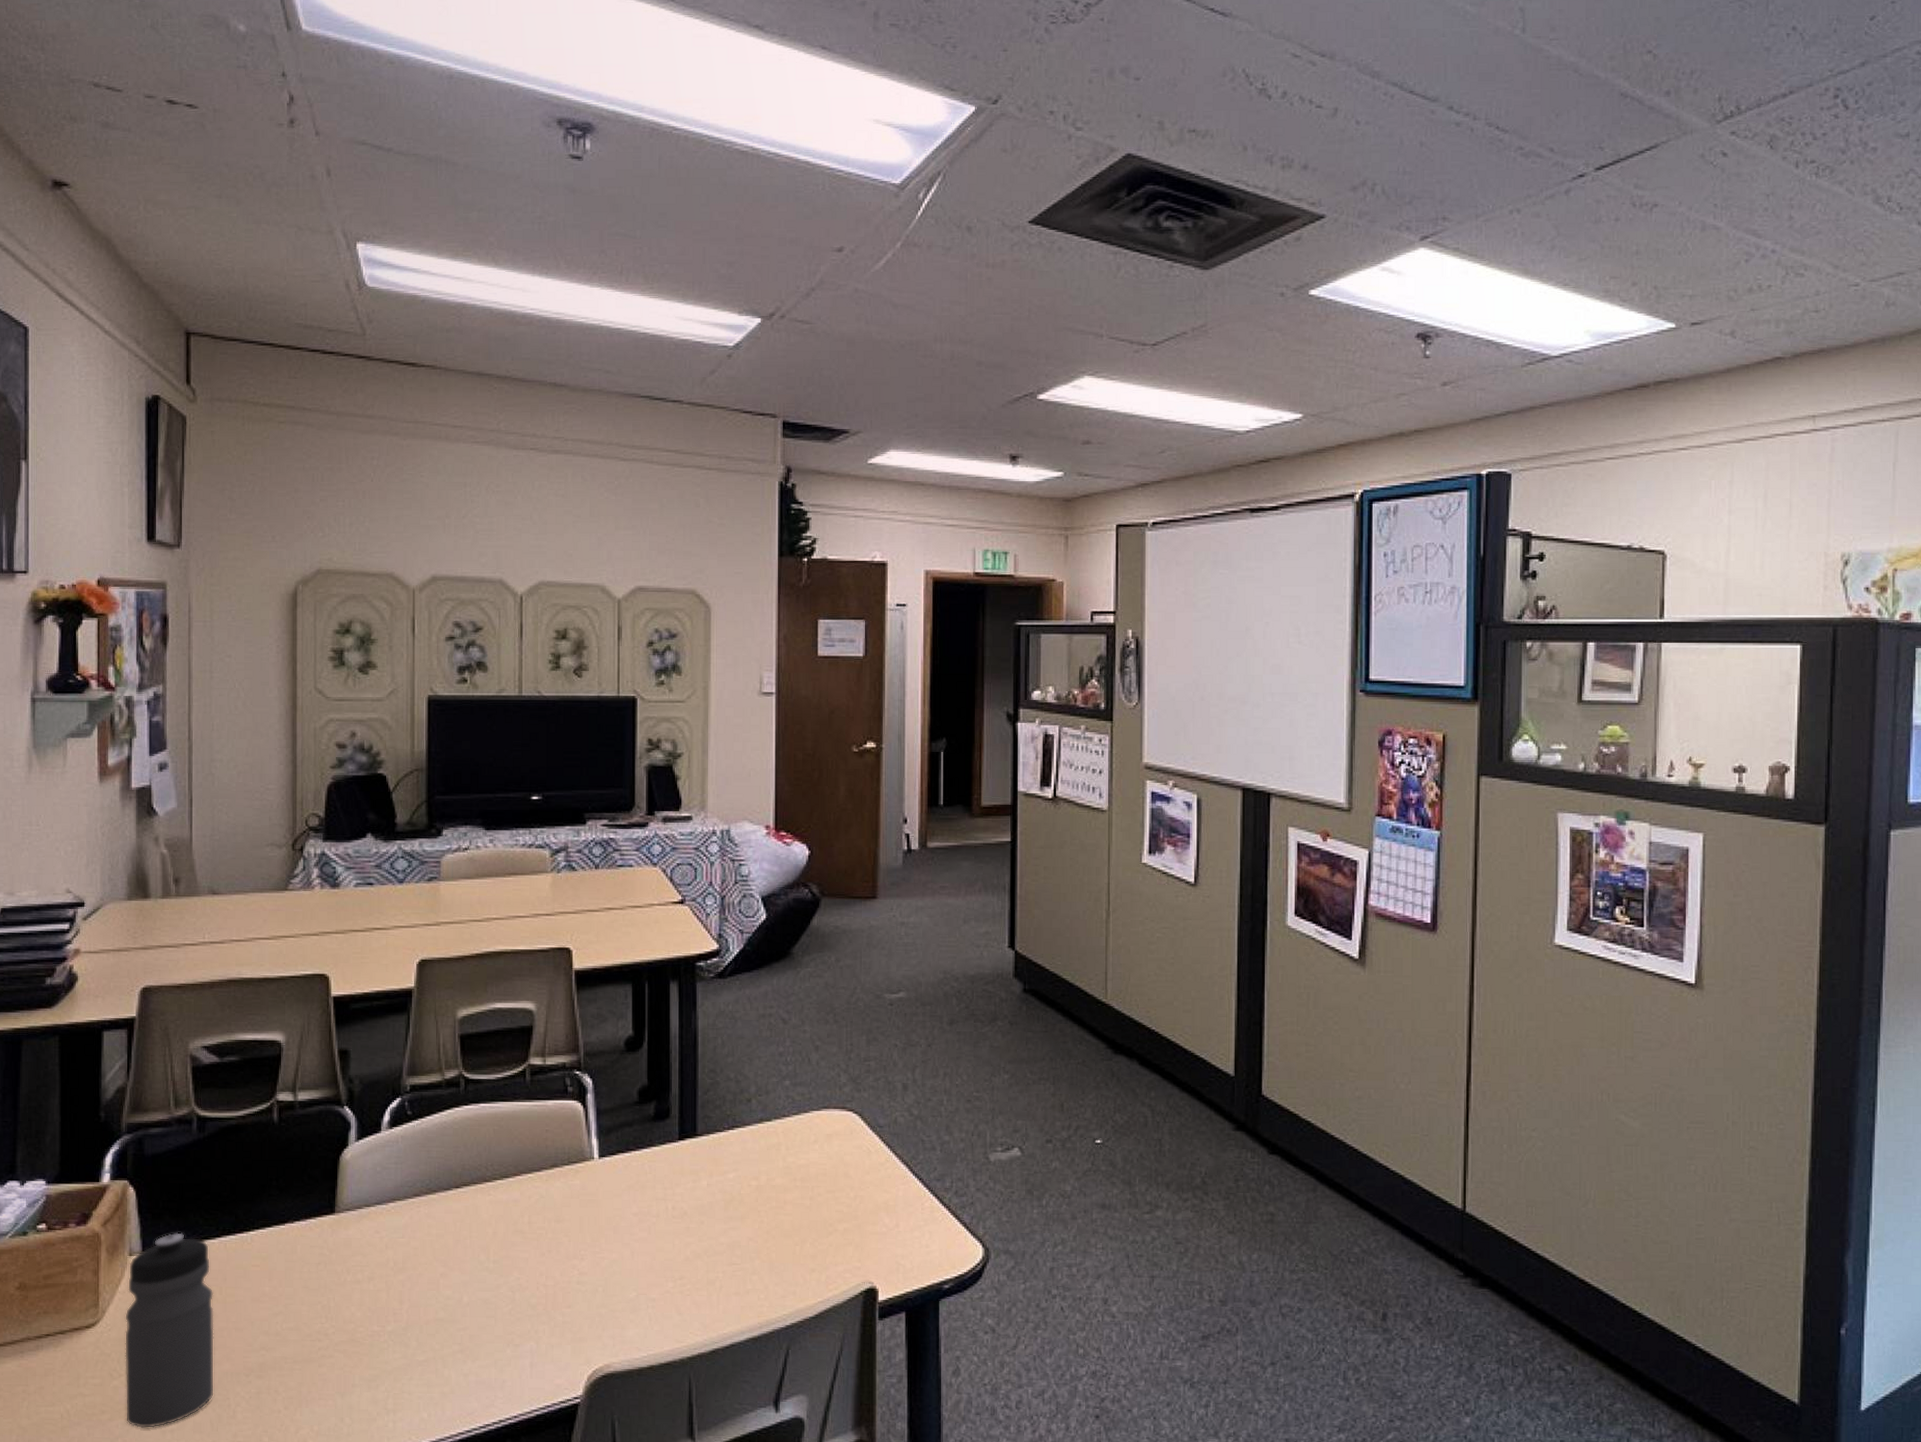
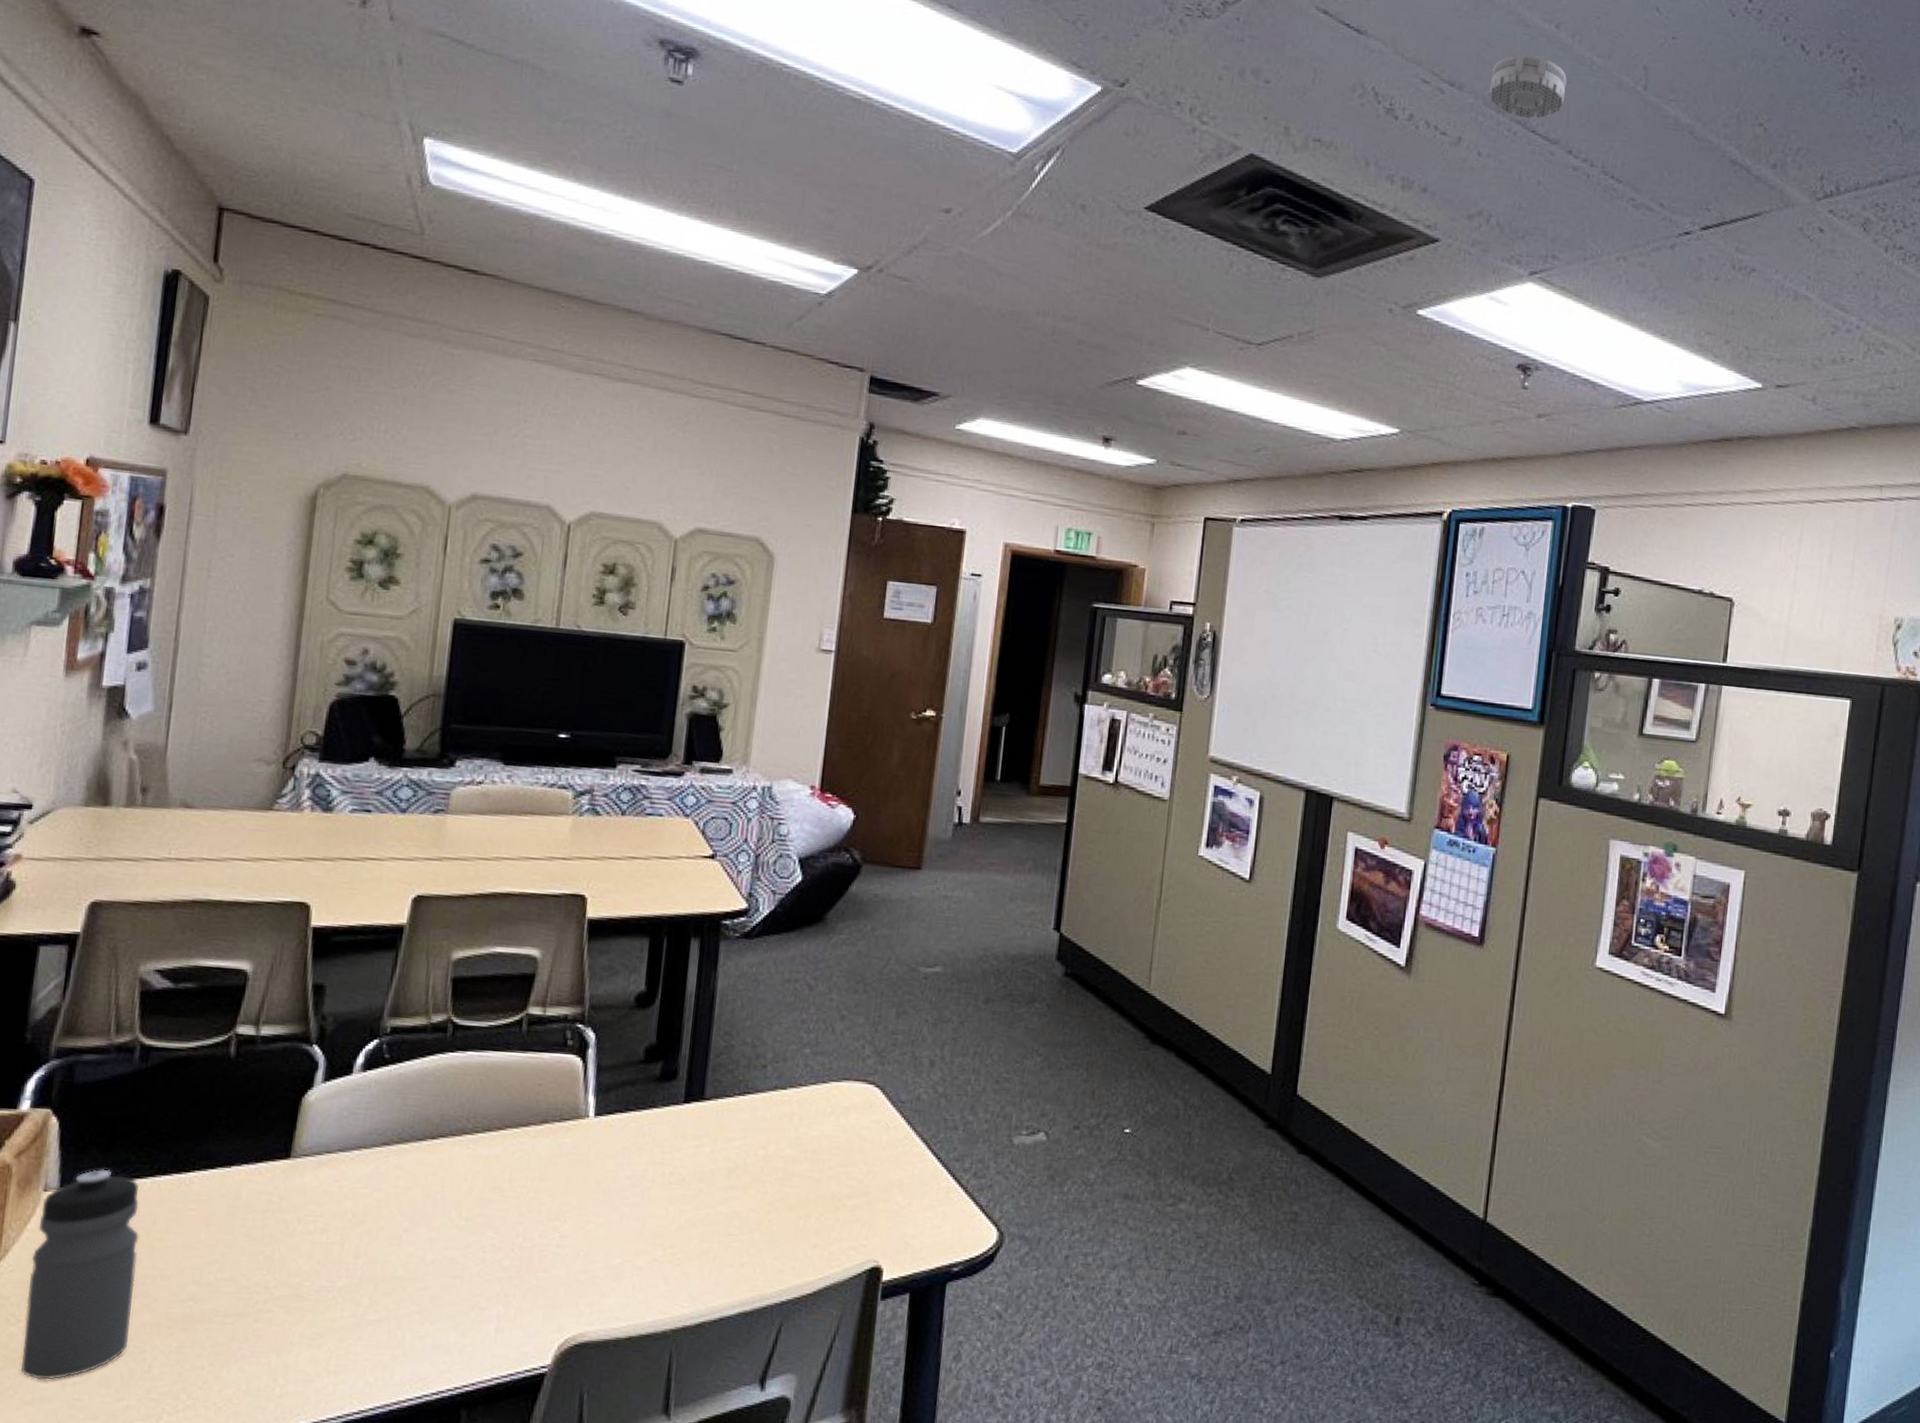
smoke detector: none [1362,12,1440,80] -> present [1489,52,1567,119]

